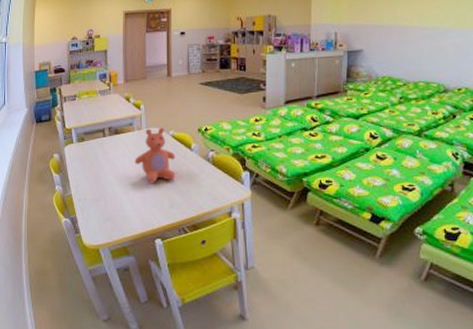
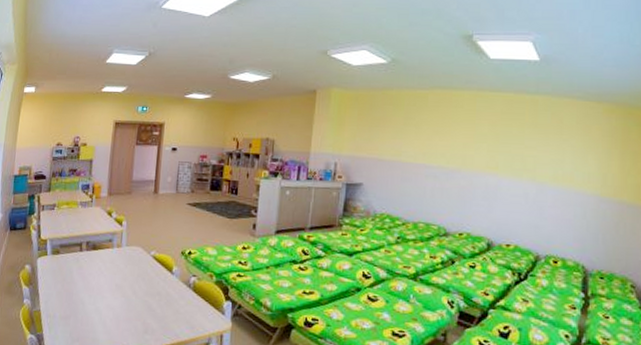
teddy bear: present [134,127,176,183] -> none [110,246,155,305]

